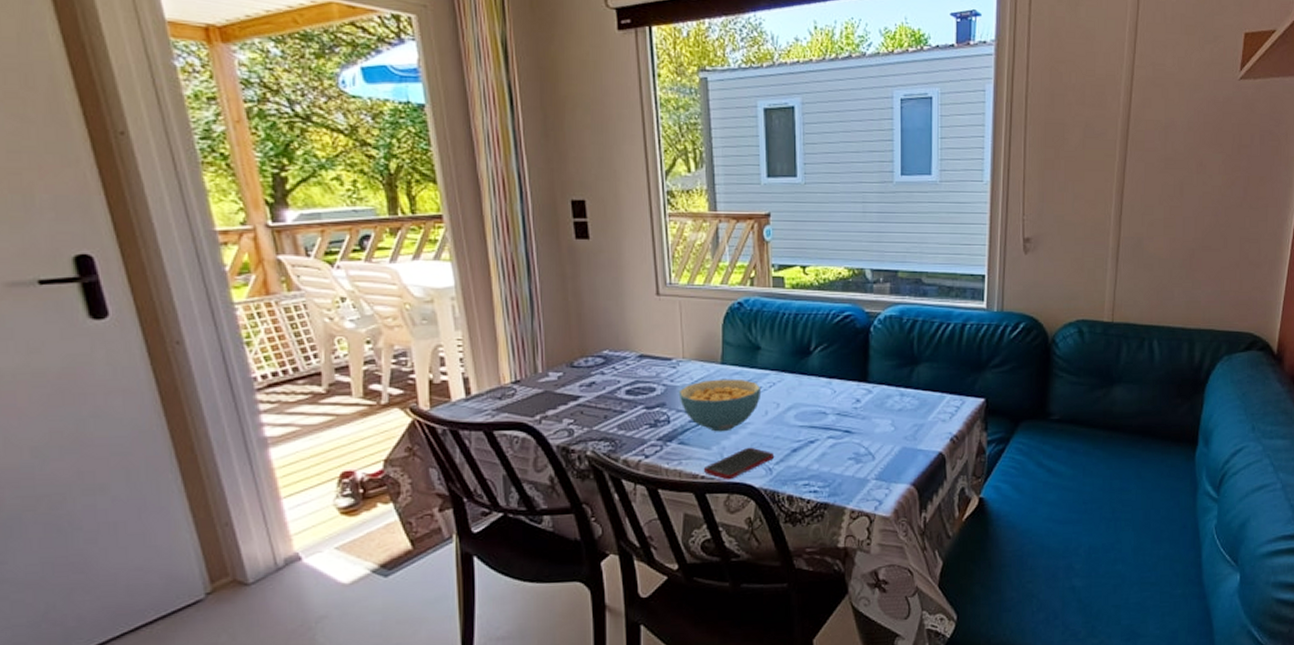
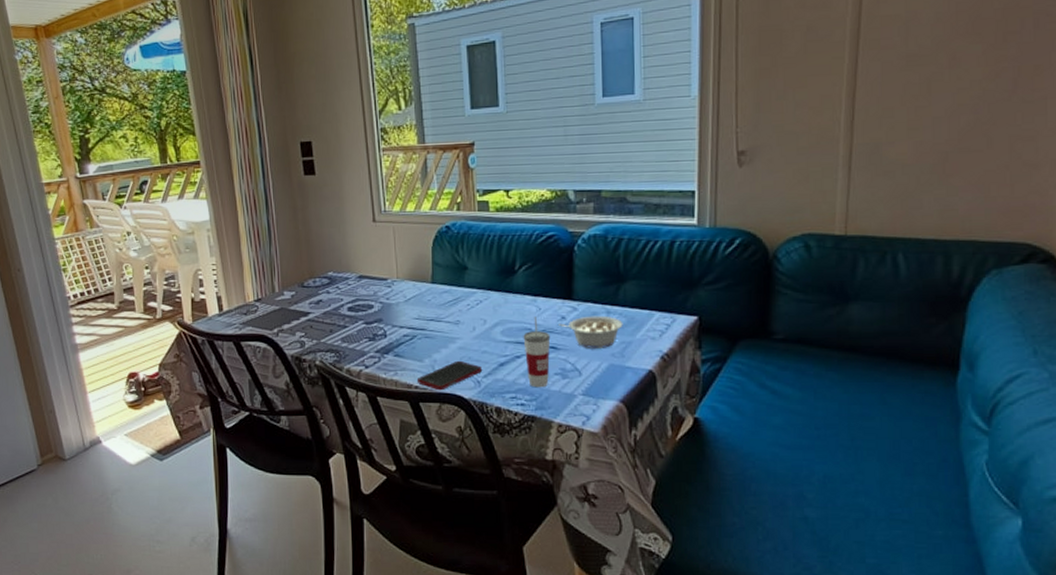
cereal bowl: present [678,378,762,432] -> none [393,297,469,346]
cup: none [817,399,845,474] -> present [523,316,551,388]
legume: none [853,398,916,432] -> present [559,315,623,348]

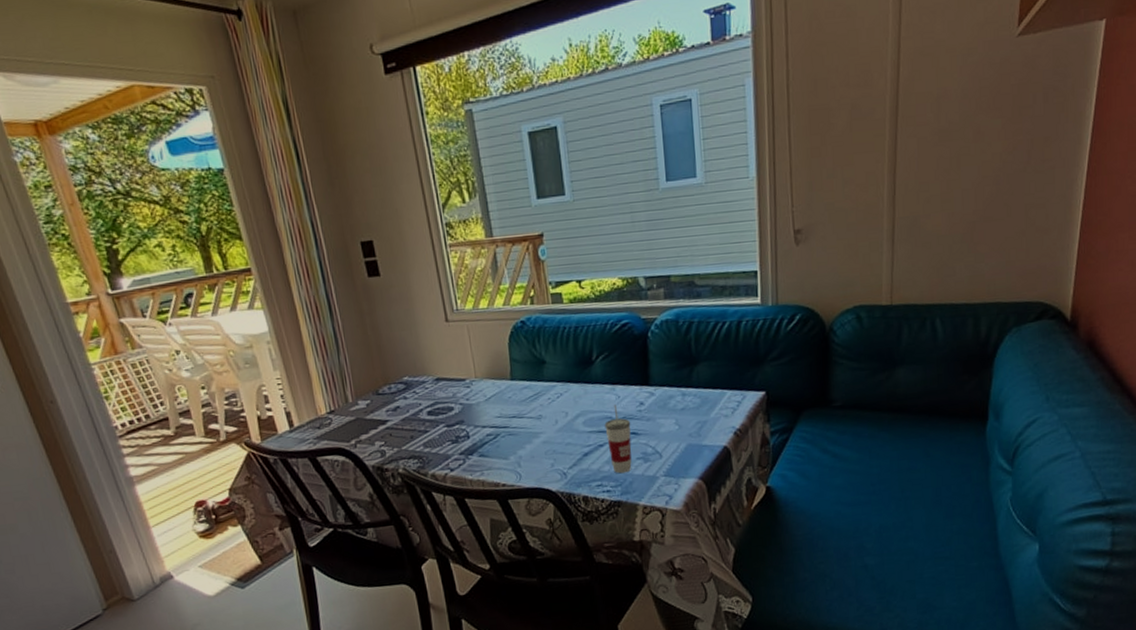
cell phone: present [416,360,483,391] -> none [503,454,568,486]
legume: present [559,315,623,348] -> none [638,398,698,431]

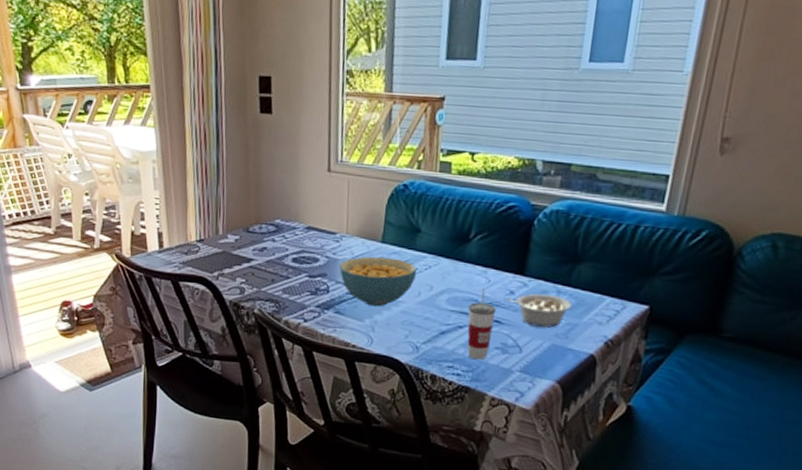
cereal bowl: none [474,392,550,443] -> present [339,256,417,307]
legume: none [638,398,698,431] -> present [506,293,572,328]

